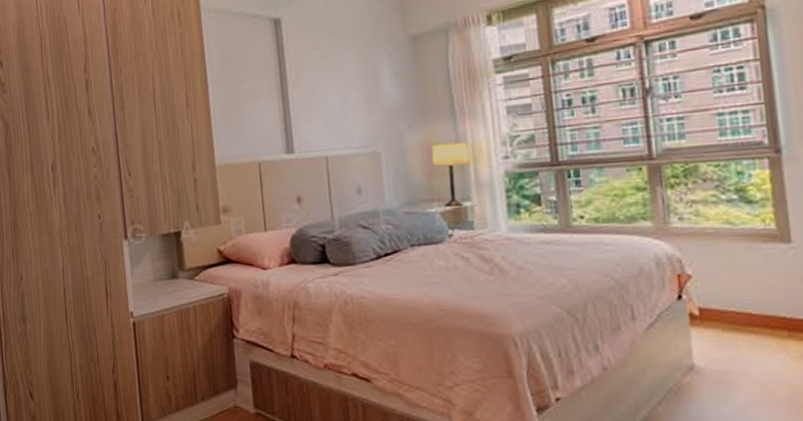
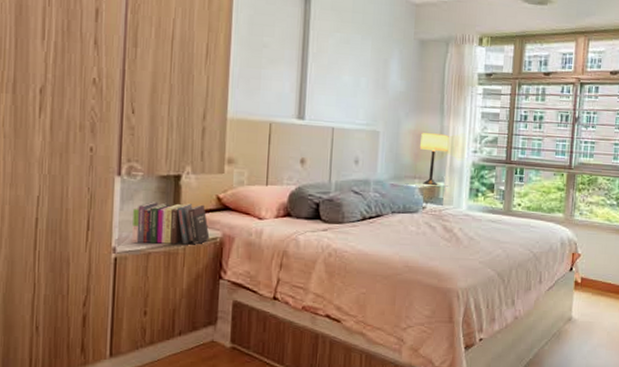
books: none [143,259,217,305] -> present [132,202,210,245]

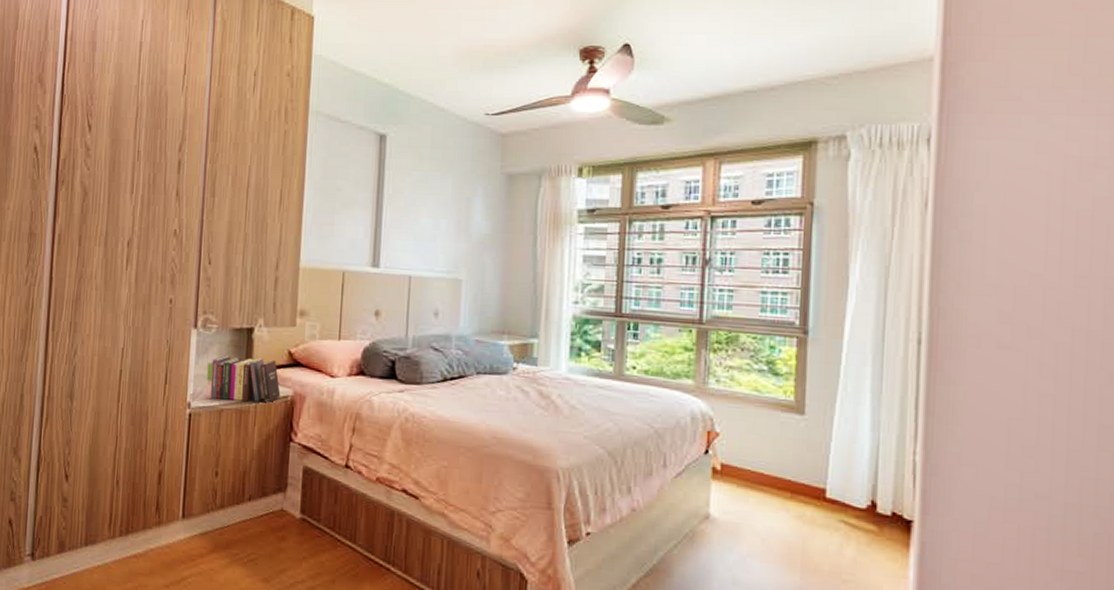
table lamp: present [419,133,449,186] -> none [508,281,544,343]

